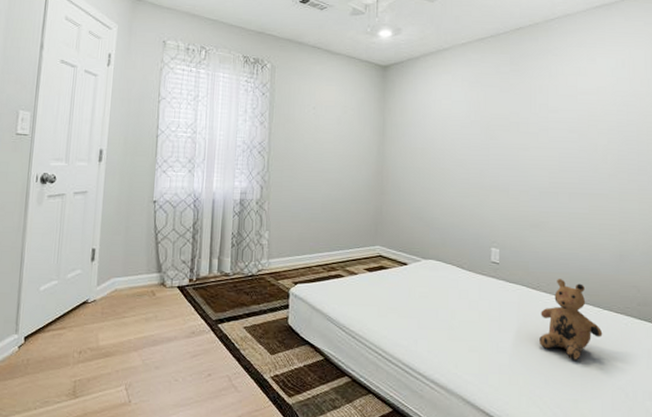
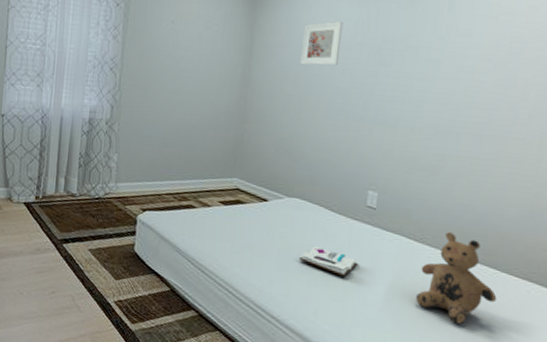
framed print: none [426,103,459,142] -> present [300,21,343,66]
book: none [438,302,489,328] -> present [299,245,358,276]

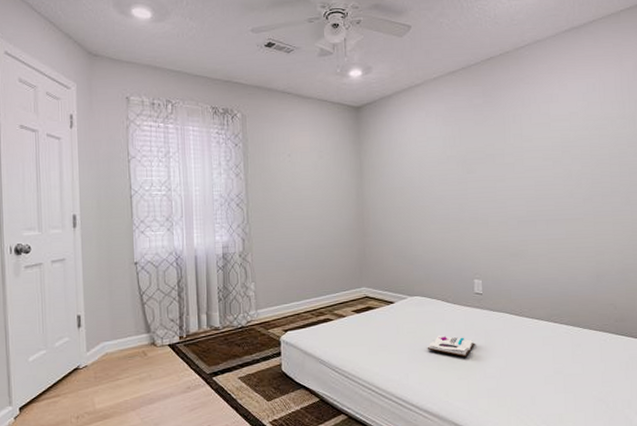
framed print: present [300,21,343,66] -> none [403,139,435,180]
teddy bear: present [415,232,497,324] -> none [523,303,583,378]

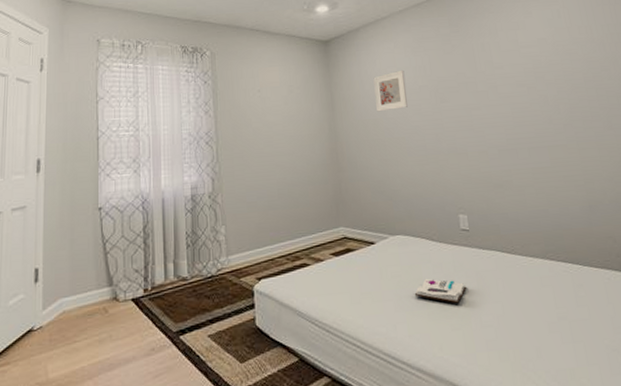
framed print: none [403,139,435,180] -> present [373,70,408,112]

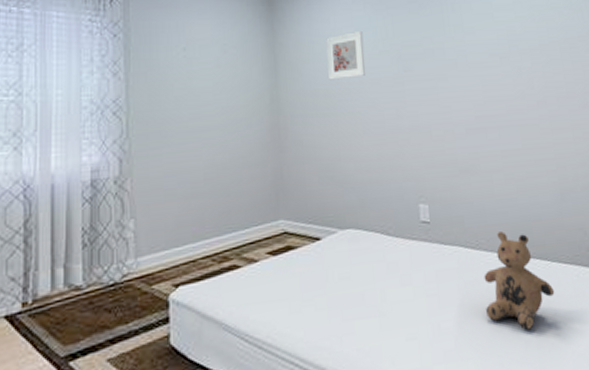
book: present [414,278,467,303] -> none [365,280,425,309]
teddy bear: none [520,239,587,325] -> present [484,231,555,330]

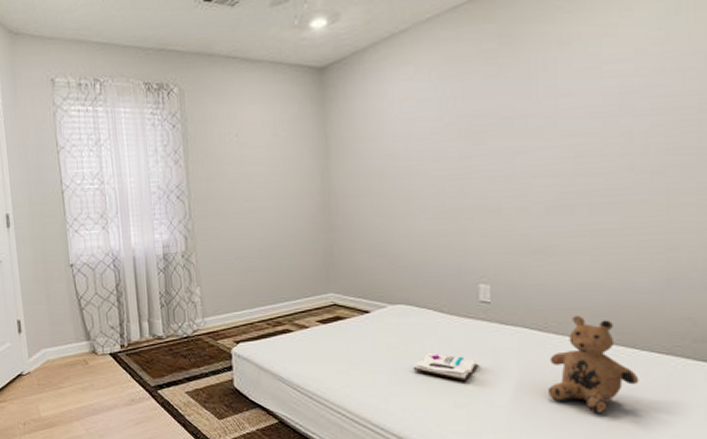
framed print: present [326,30,365,80] -> none [382,102,427,159]
book: none [365,280,425,309] -> present [413,352,479,380]

